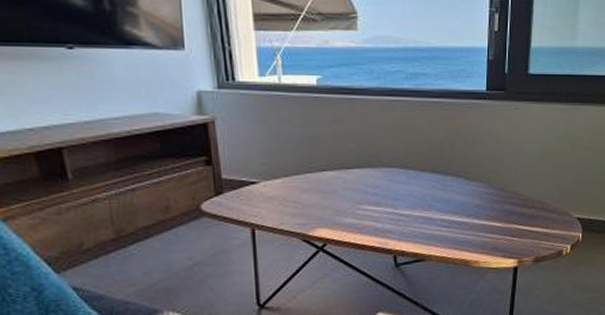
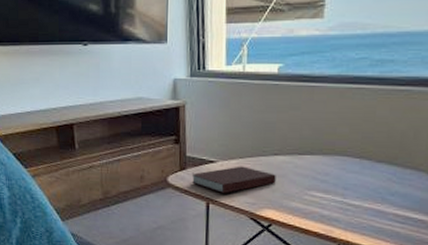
notebook: none [230,185,326,216] -> present [191,166,276,193]

